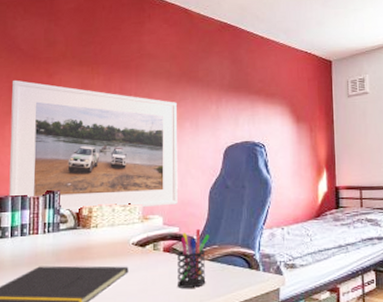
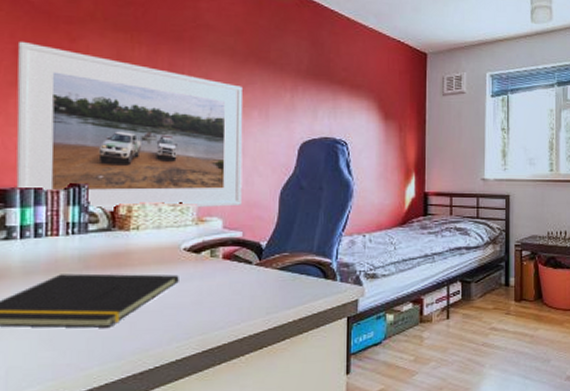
pen holder: present [176,228,210,288] -> none [238,233,280,300]

